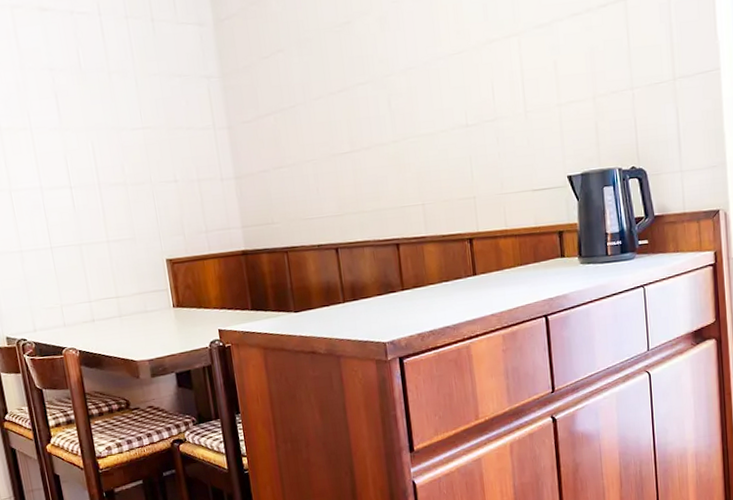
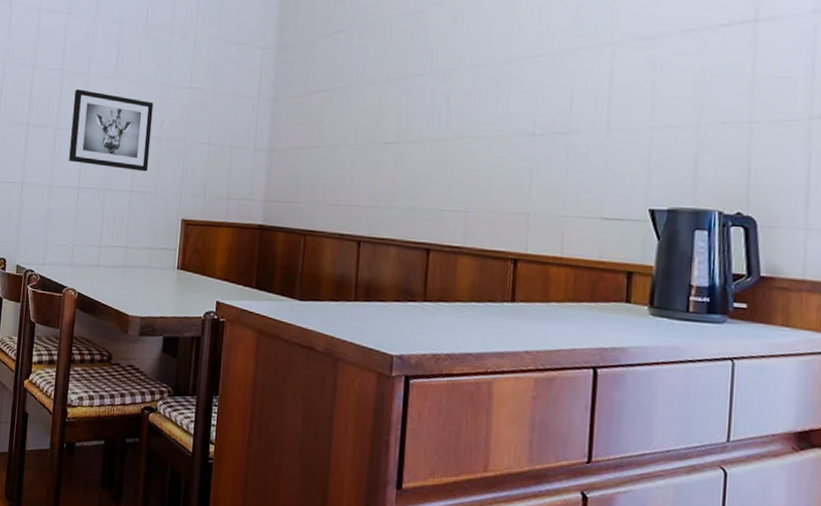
wall art: none [20,146,120,223] -> present [69,89,154,172]

